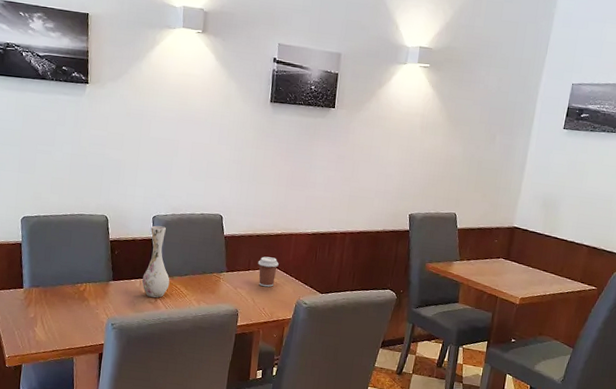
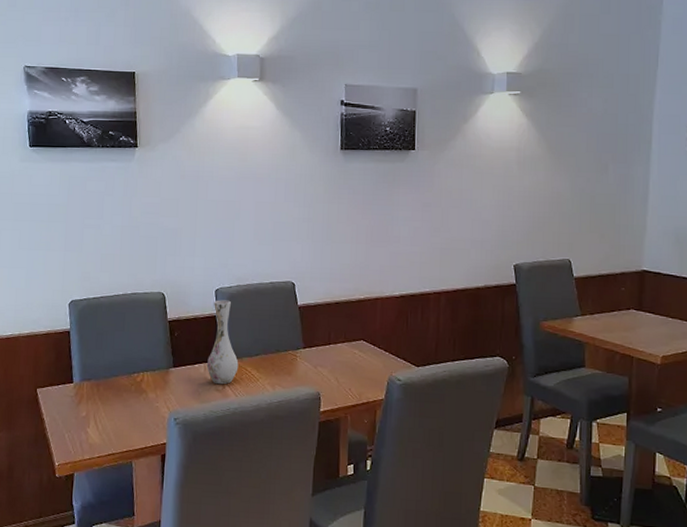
coffee cup: present [258,256,279,287] -> none [339,327,364,363]

